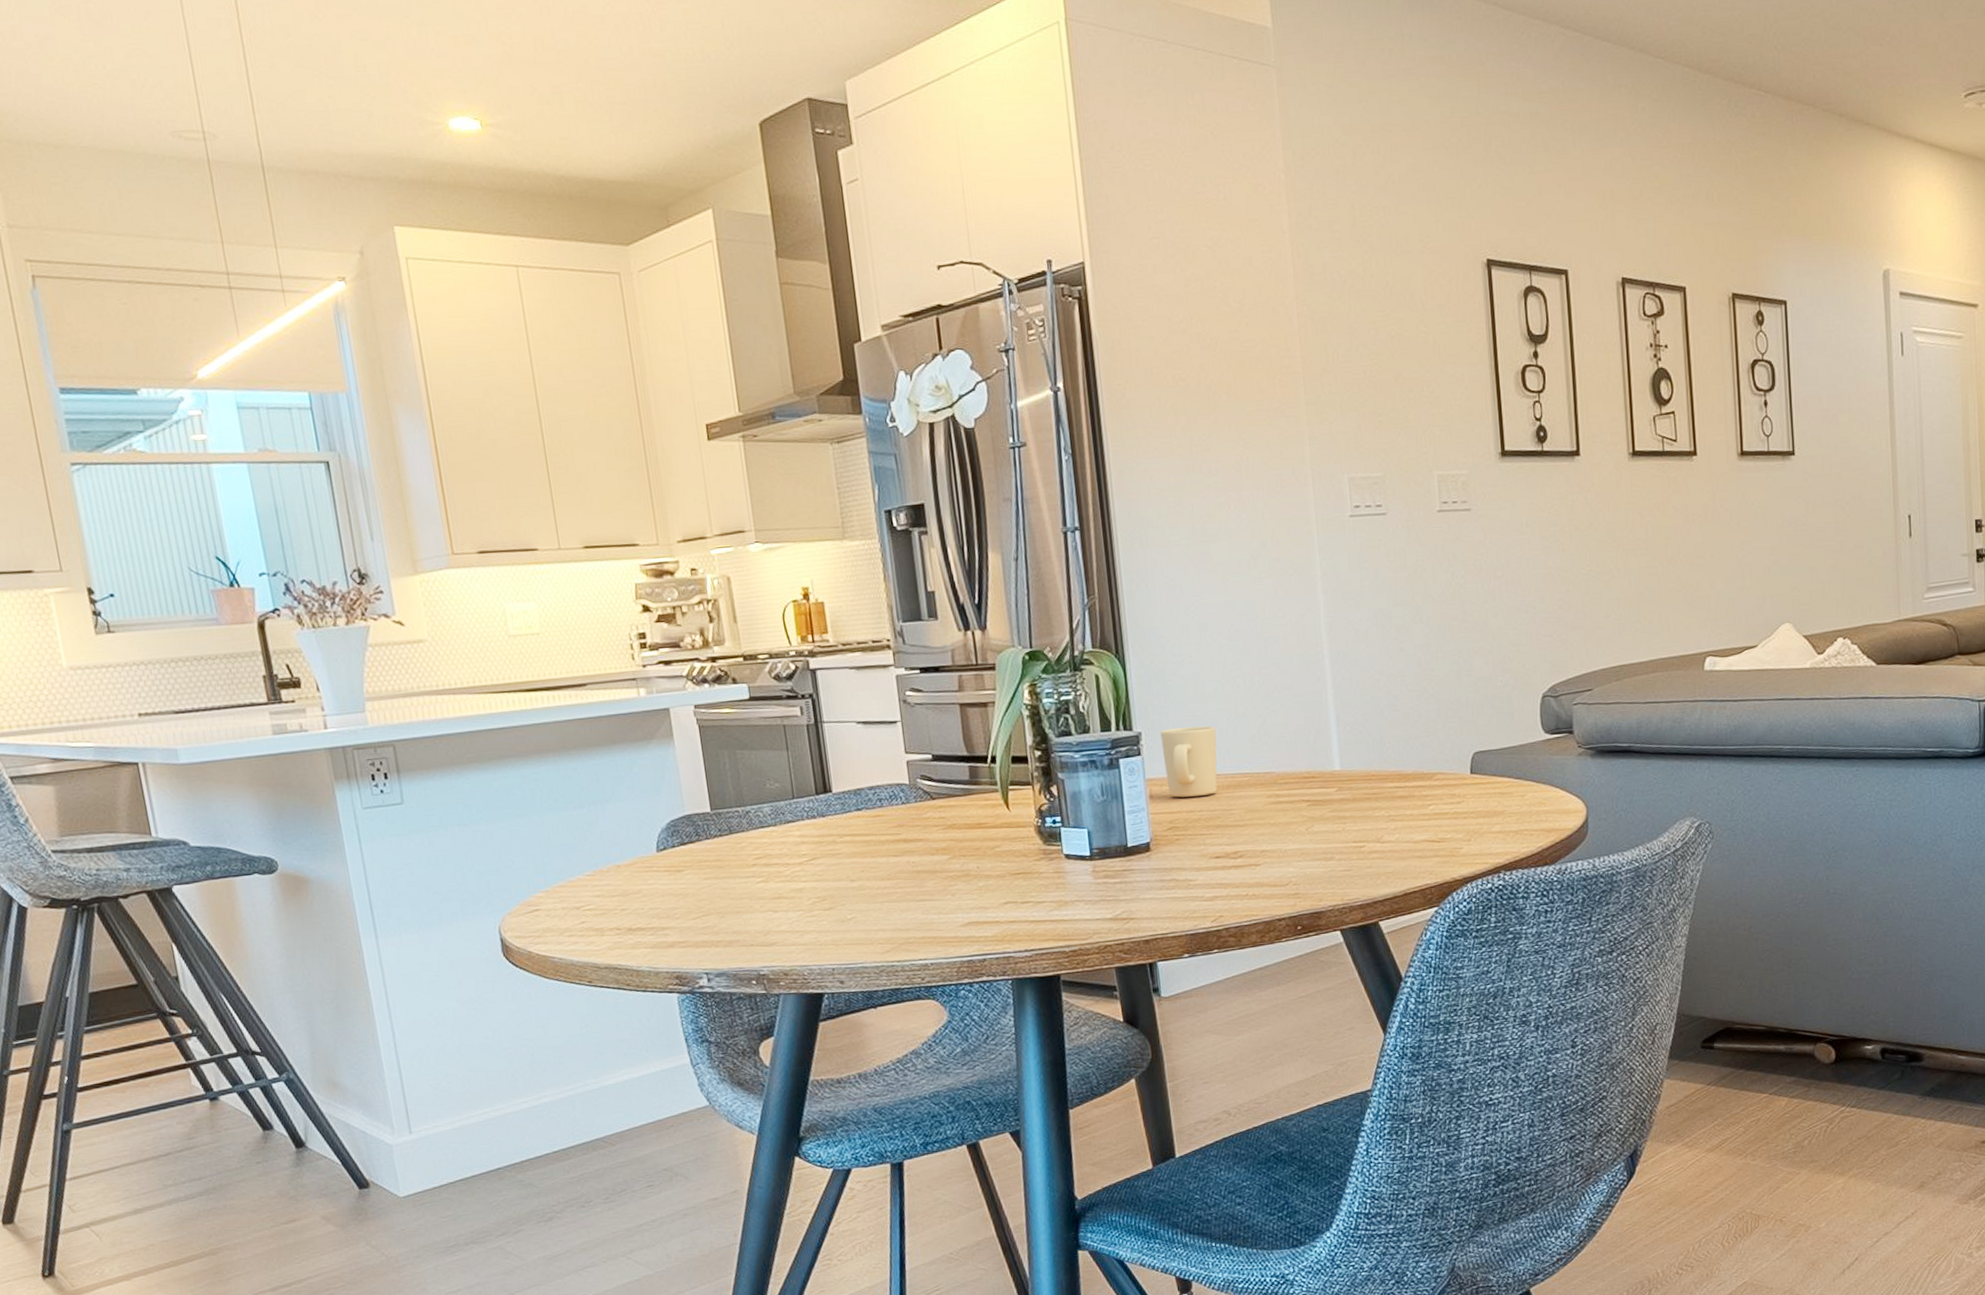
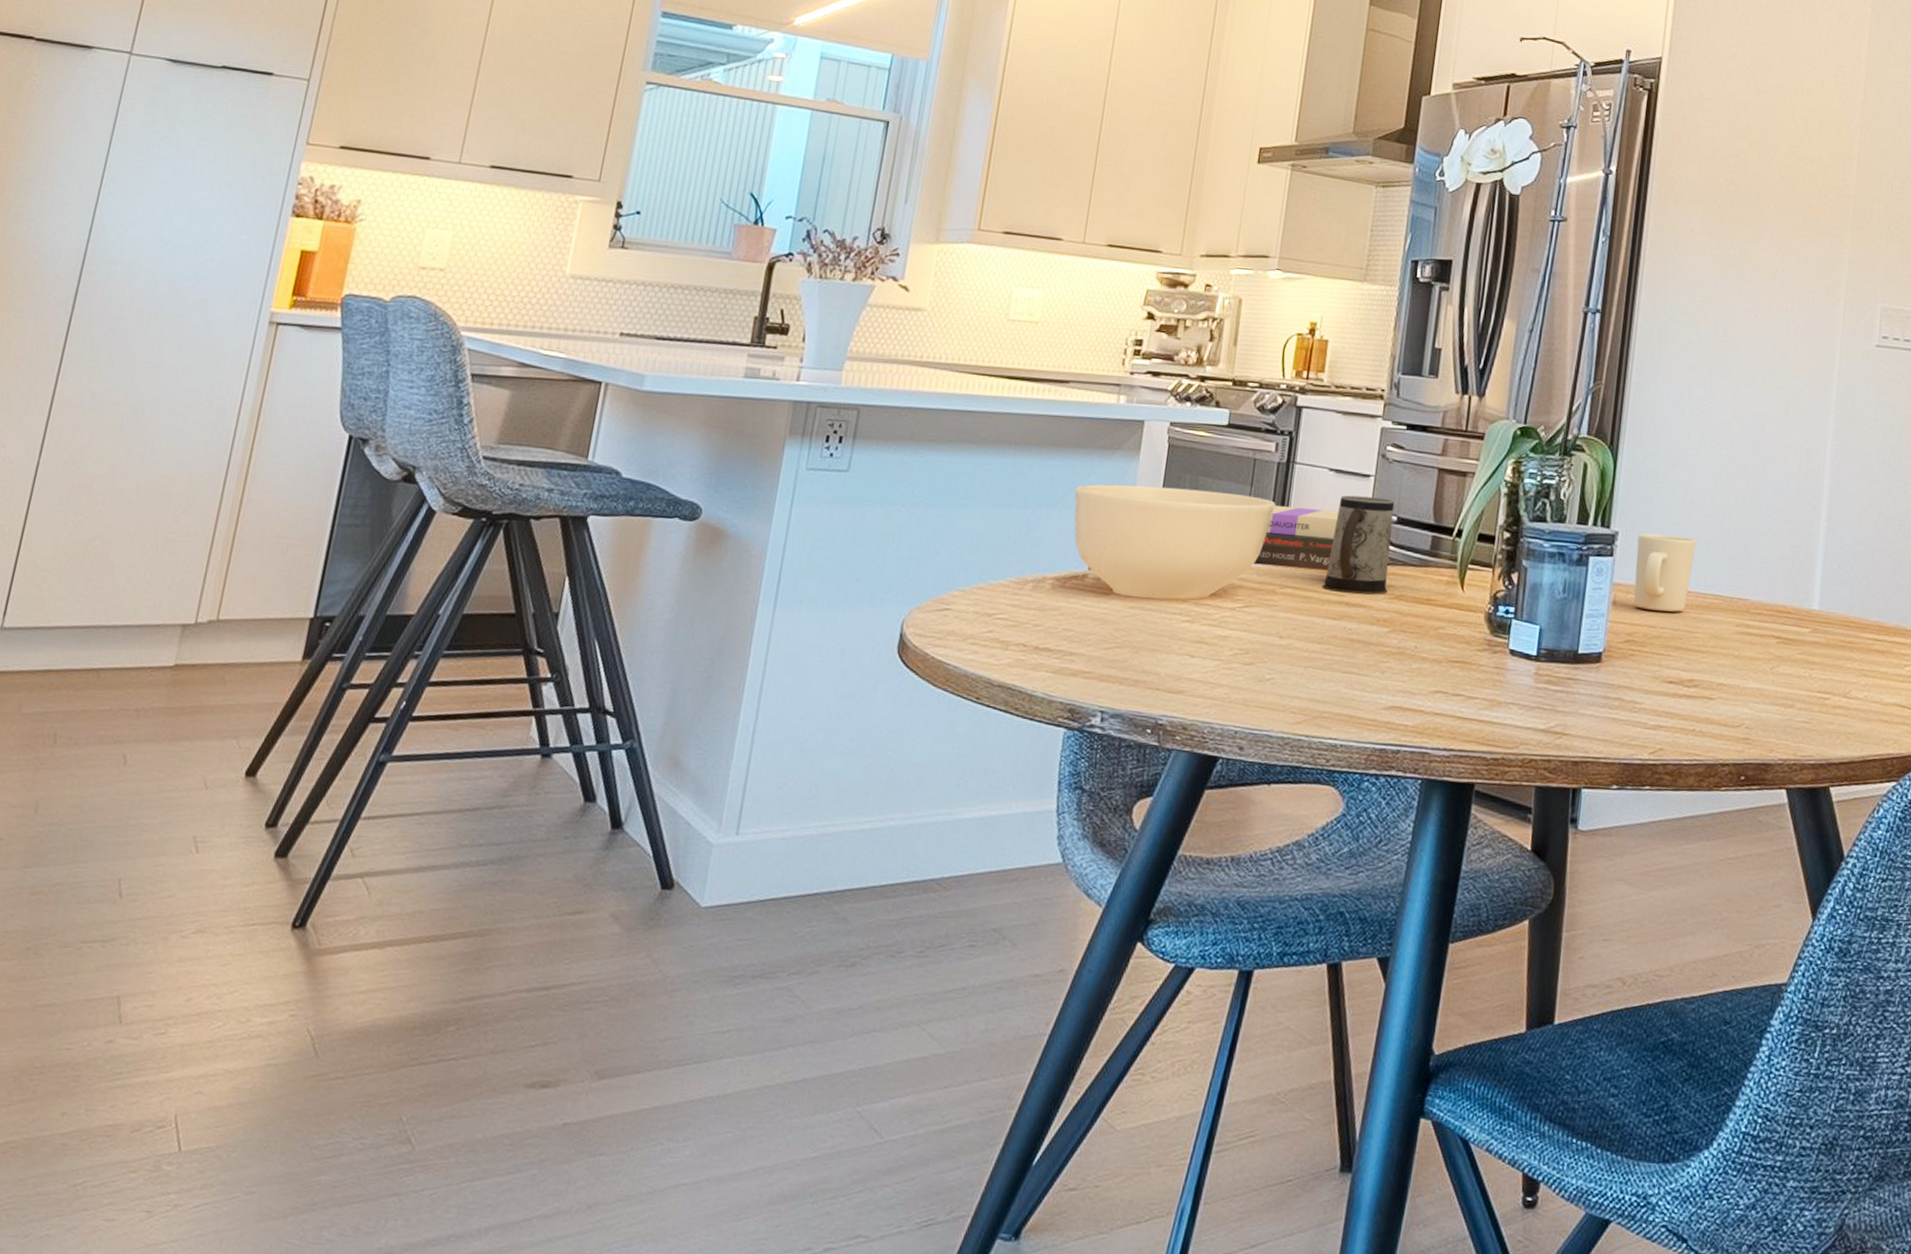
bowl: none [622,759,815,870] -> present [1073,484,1276,601]
books: none [809,759,880,821] -> present [1253,506,1339,571]
mug: none [873,739,940,833] -> present [1322,495,1395,596]

